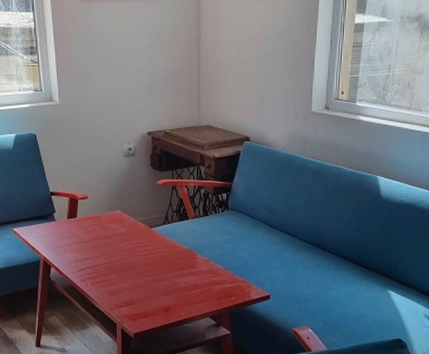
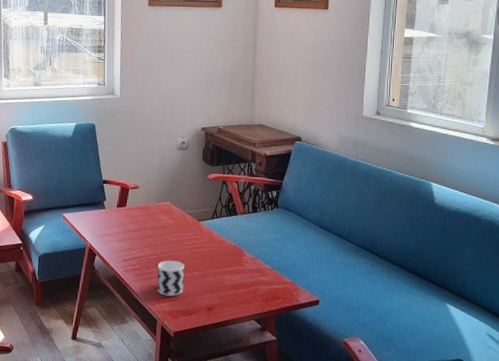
cup: none [113,267,141,301] -> present [157,260,185,296]

